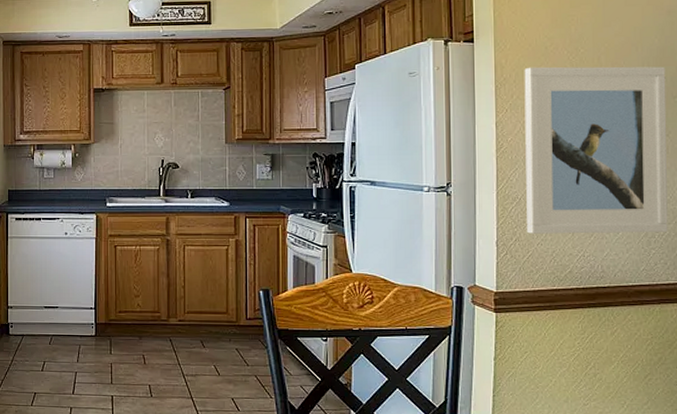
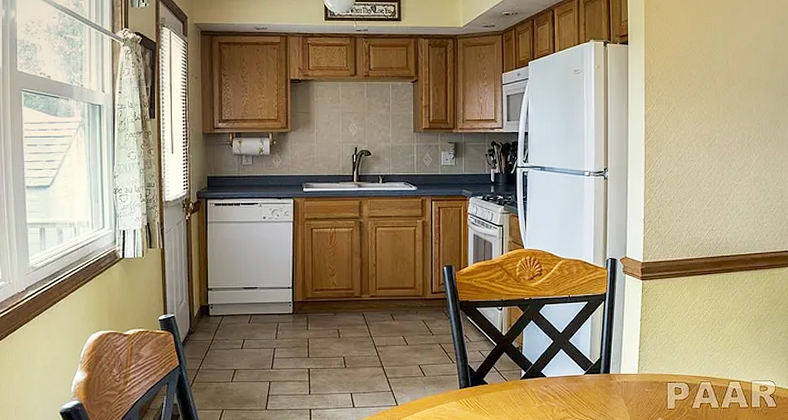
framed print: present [524,66,668,234] -> none [668,67,778,212]

